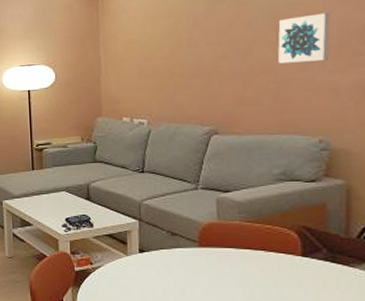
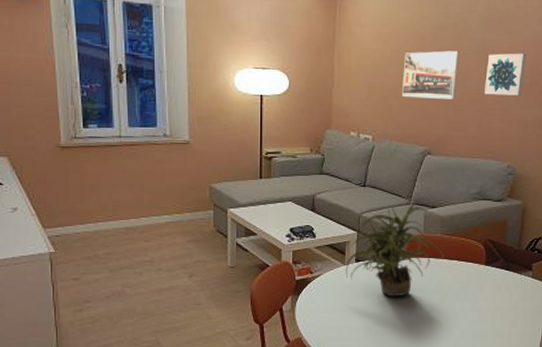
potted plant: none [128,181,246,292] -> present [345,197,444,297]
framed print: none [176,22,243,77] -> present [402,51,460,99]

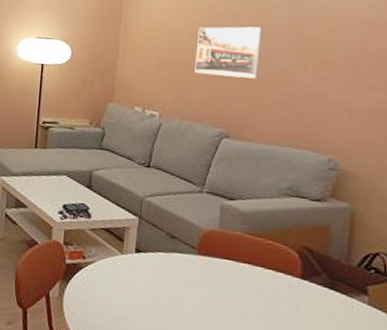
potted plant: present [345,197,444,297] -> none [123,186,246,303]
wall art: present [485,53,527,96] -> none [295,31,348,79]

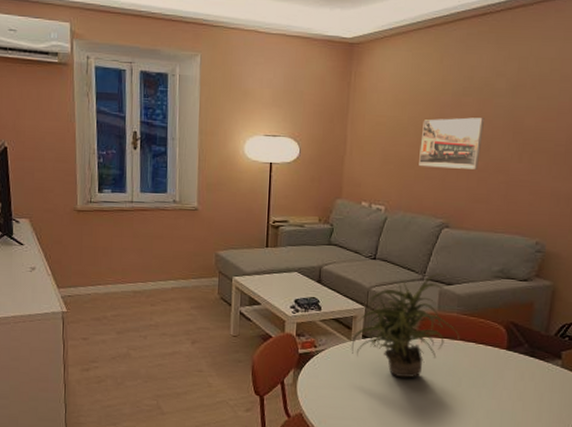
potted plant: none [123,186,246,303] -> present [351,273,460,378]

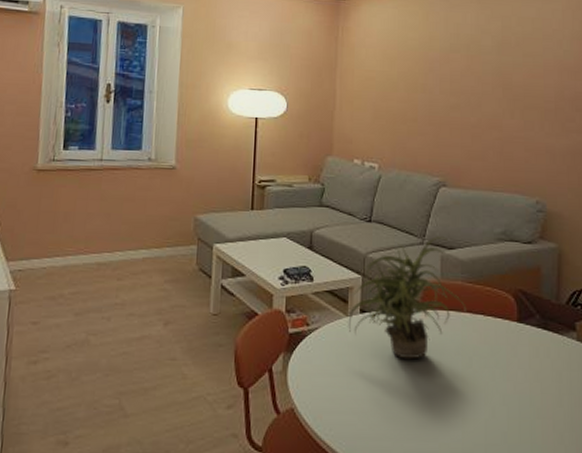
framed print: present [419,117,484,170] -> none [411,73,473,126]

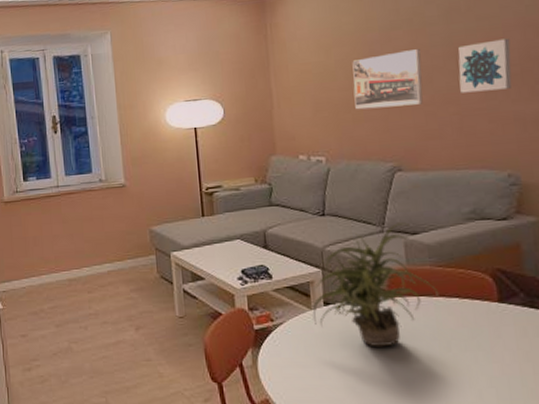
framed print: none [411,73,473,126] -> present [352,49,423,110]
wall art: none [504,76,549,123] -> present [458,38,512,93]

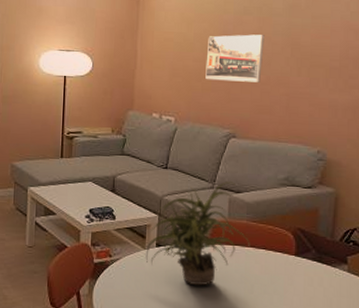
wall art: present [458,38,512,93] -> none [291,37,335,80]

